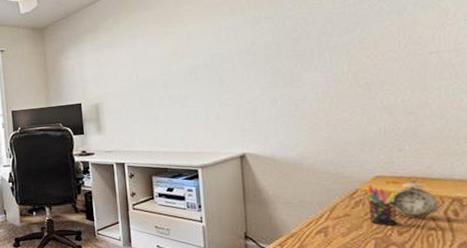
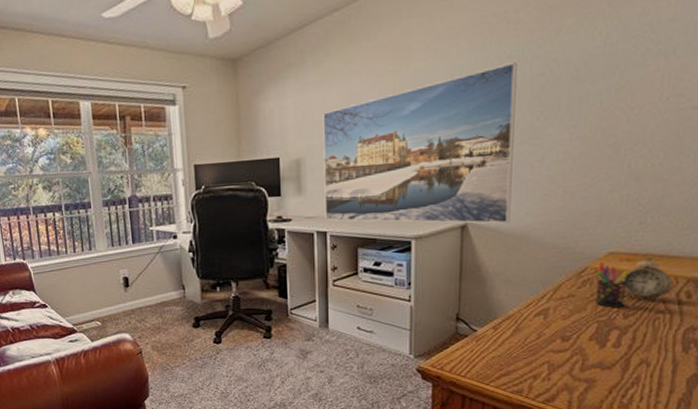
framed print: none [115,23,283,154] -> present [323,62,517,224]

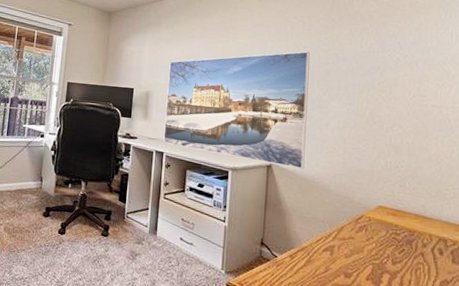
pen holder: present [596,262,630,308] -> none [370,213,395,255]
alarm clock: present [622,251,672,302] -> none [390,210,427,255]

